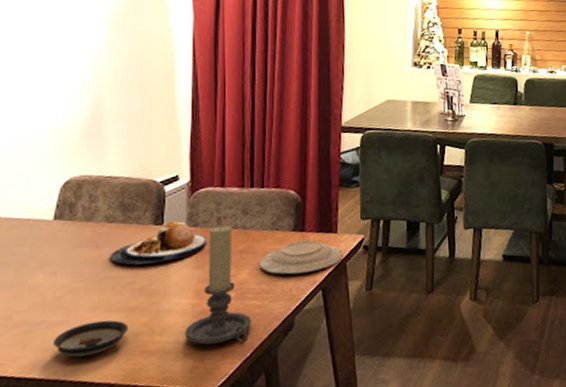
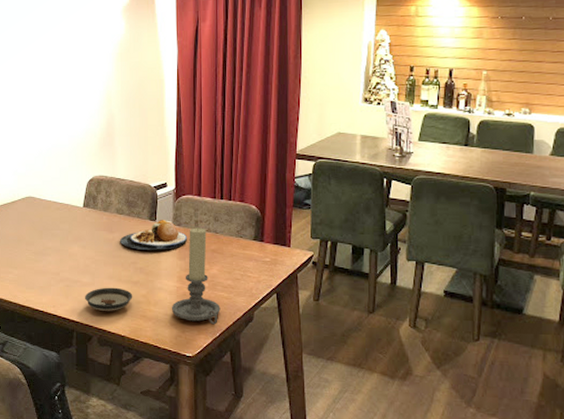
plate: present [260,240,343,275] -> none [227,249,295,277]

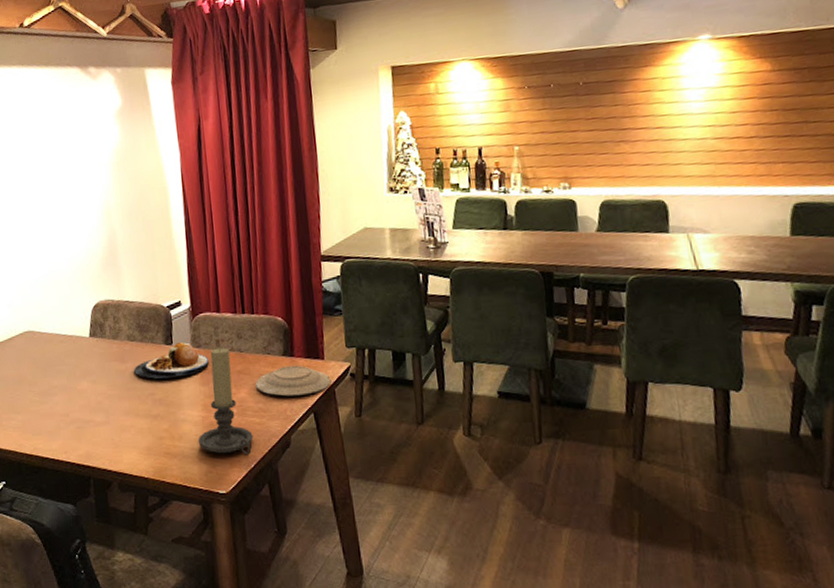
saucer: present [85,287,133,312] -> none [100,424,154,453]
plate: none [227,249,295,277] -> present [256,365,331,397]

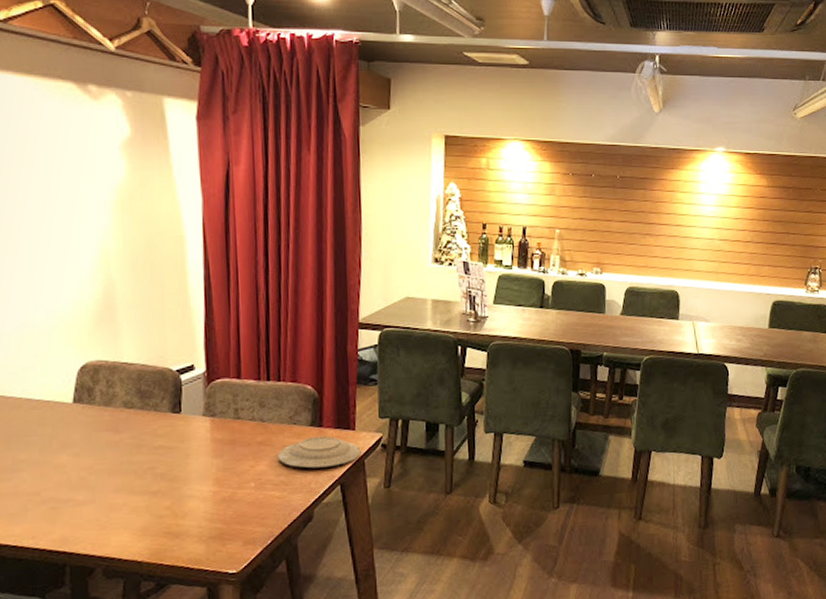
plate: present [134,342,210,379] -> none [131,410,225,451]
candle holder: present [197,347,253,455] -> none [206,416,272,532]

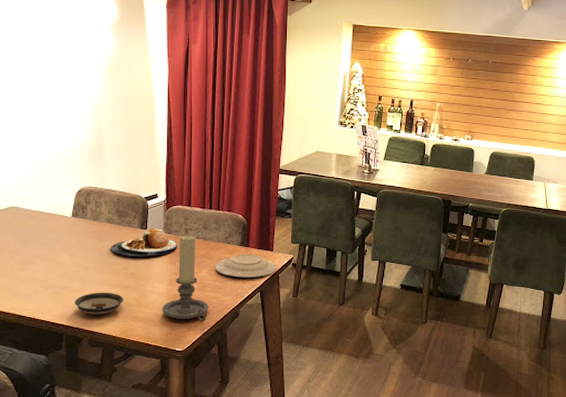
saucer: none [81,501,152,536] -> present [75,292,124,315]
plate: none [131,410,225,451] -> present [111,228,178,256]
candle holder: none [206,416,272,532] -> present [162,235,209,322]

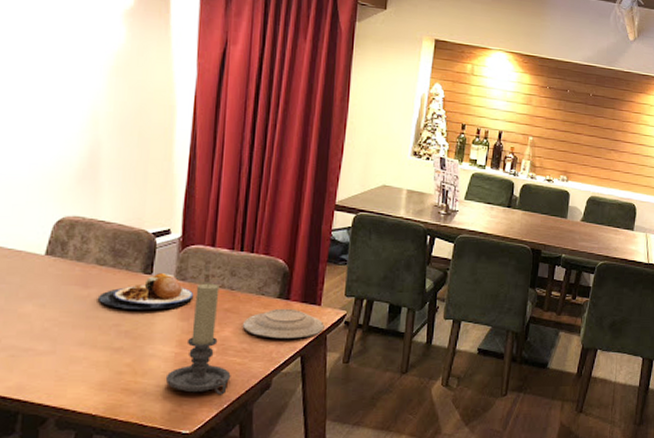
saucer: present [75,292,124,315] -> none [39,356,113,387]

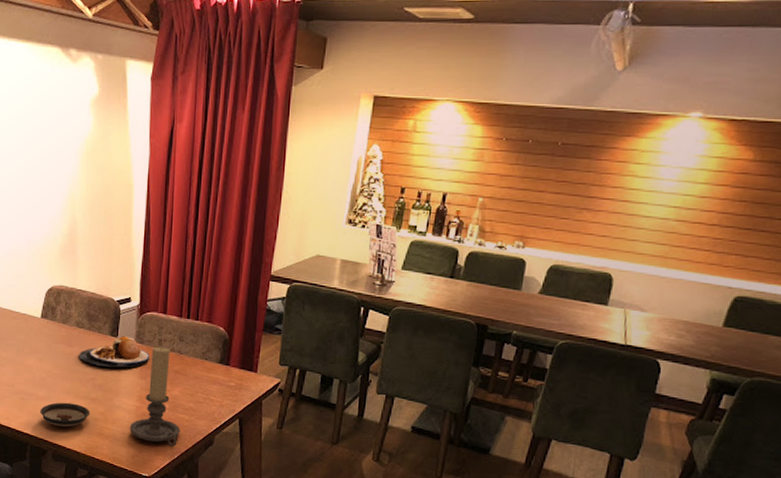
saucer: none [39,356,113,387] -> present [40,402,90,428]
plate: present [243,308,325,339] -> none [190,373,260,402]

